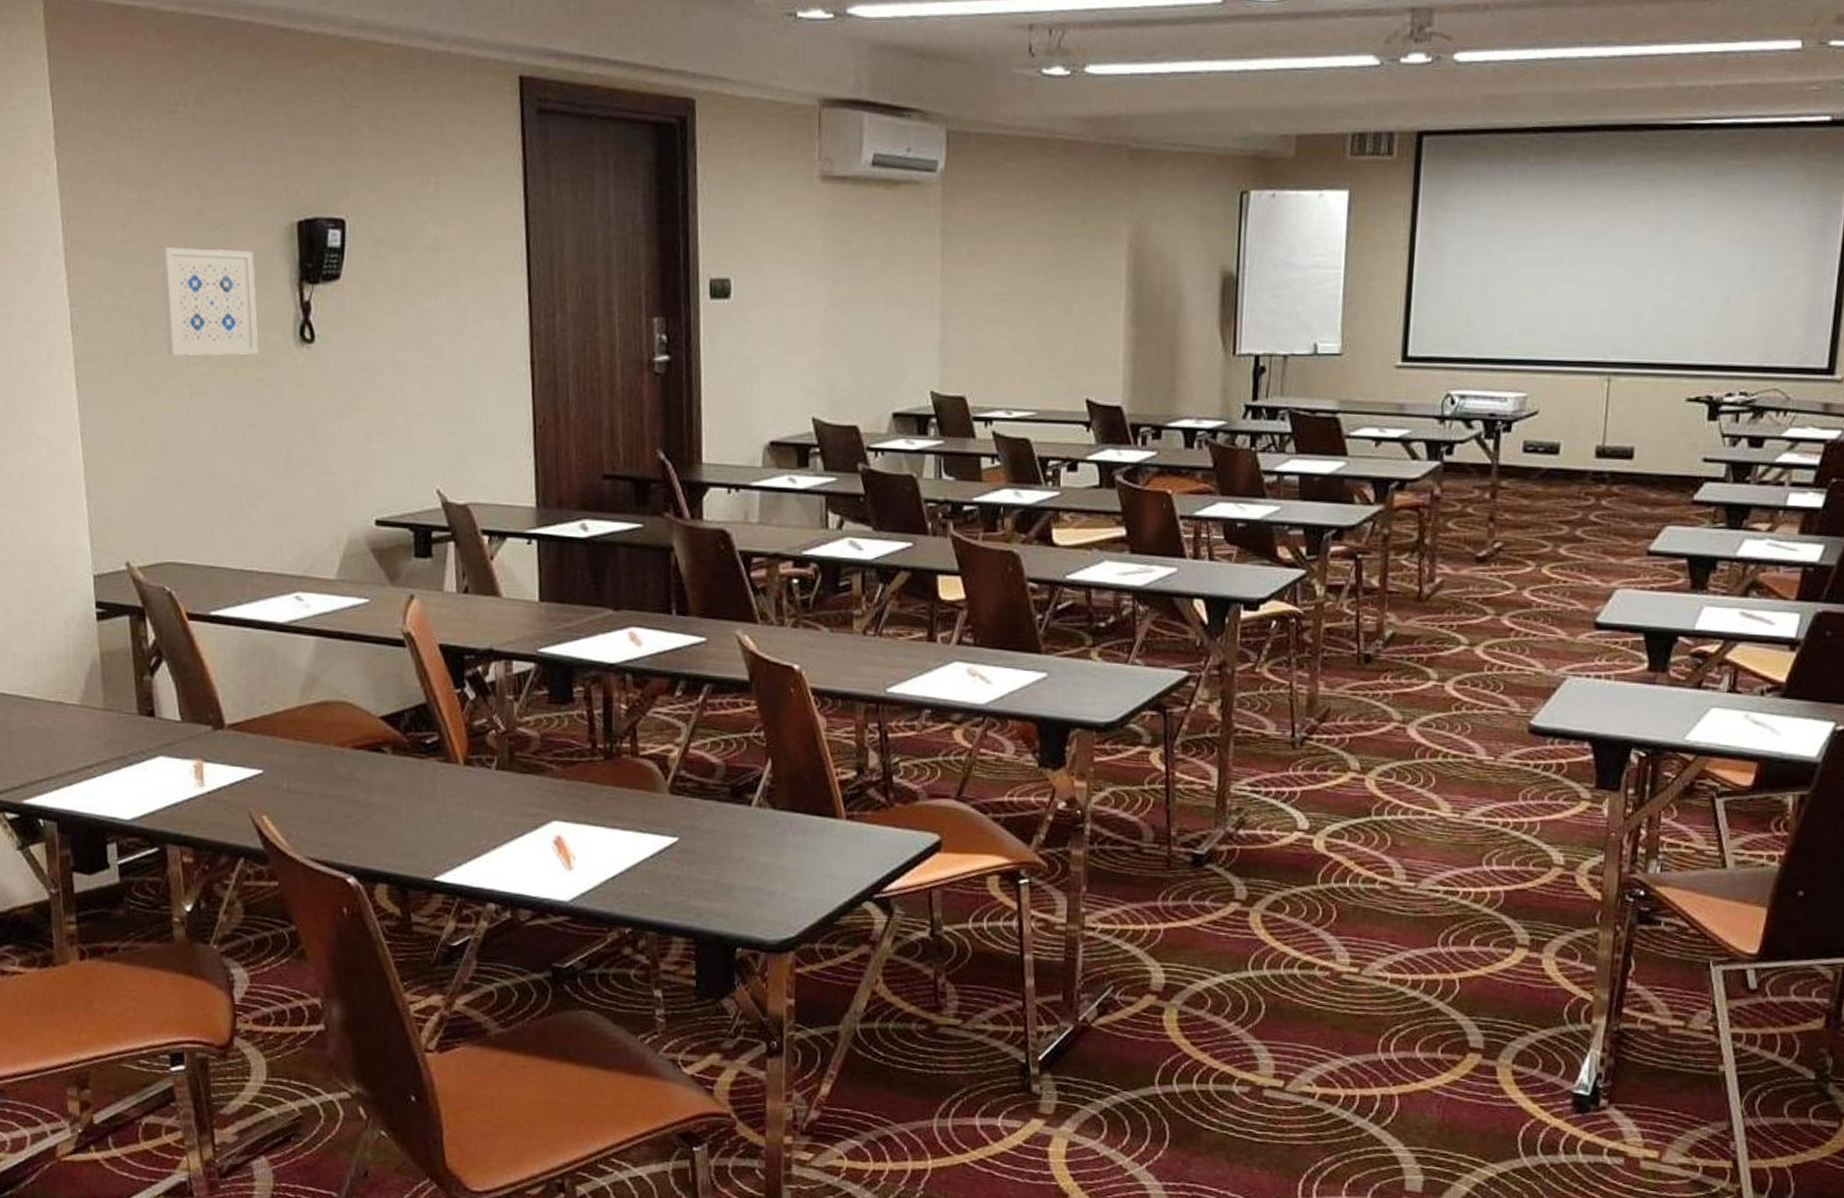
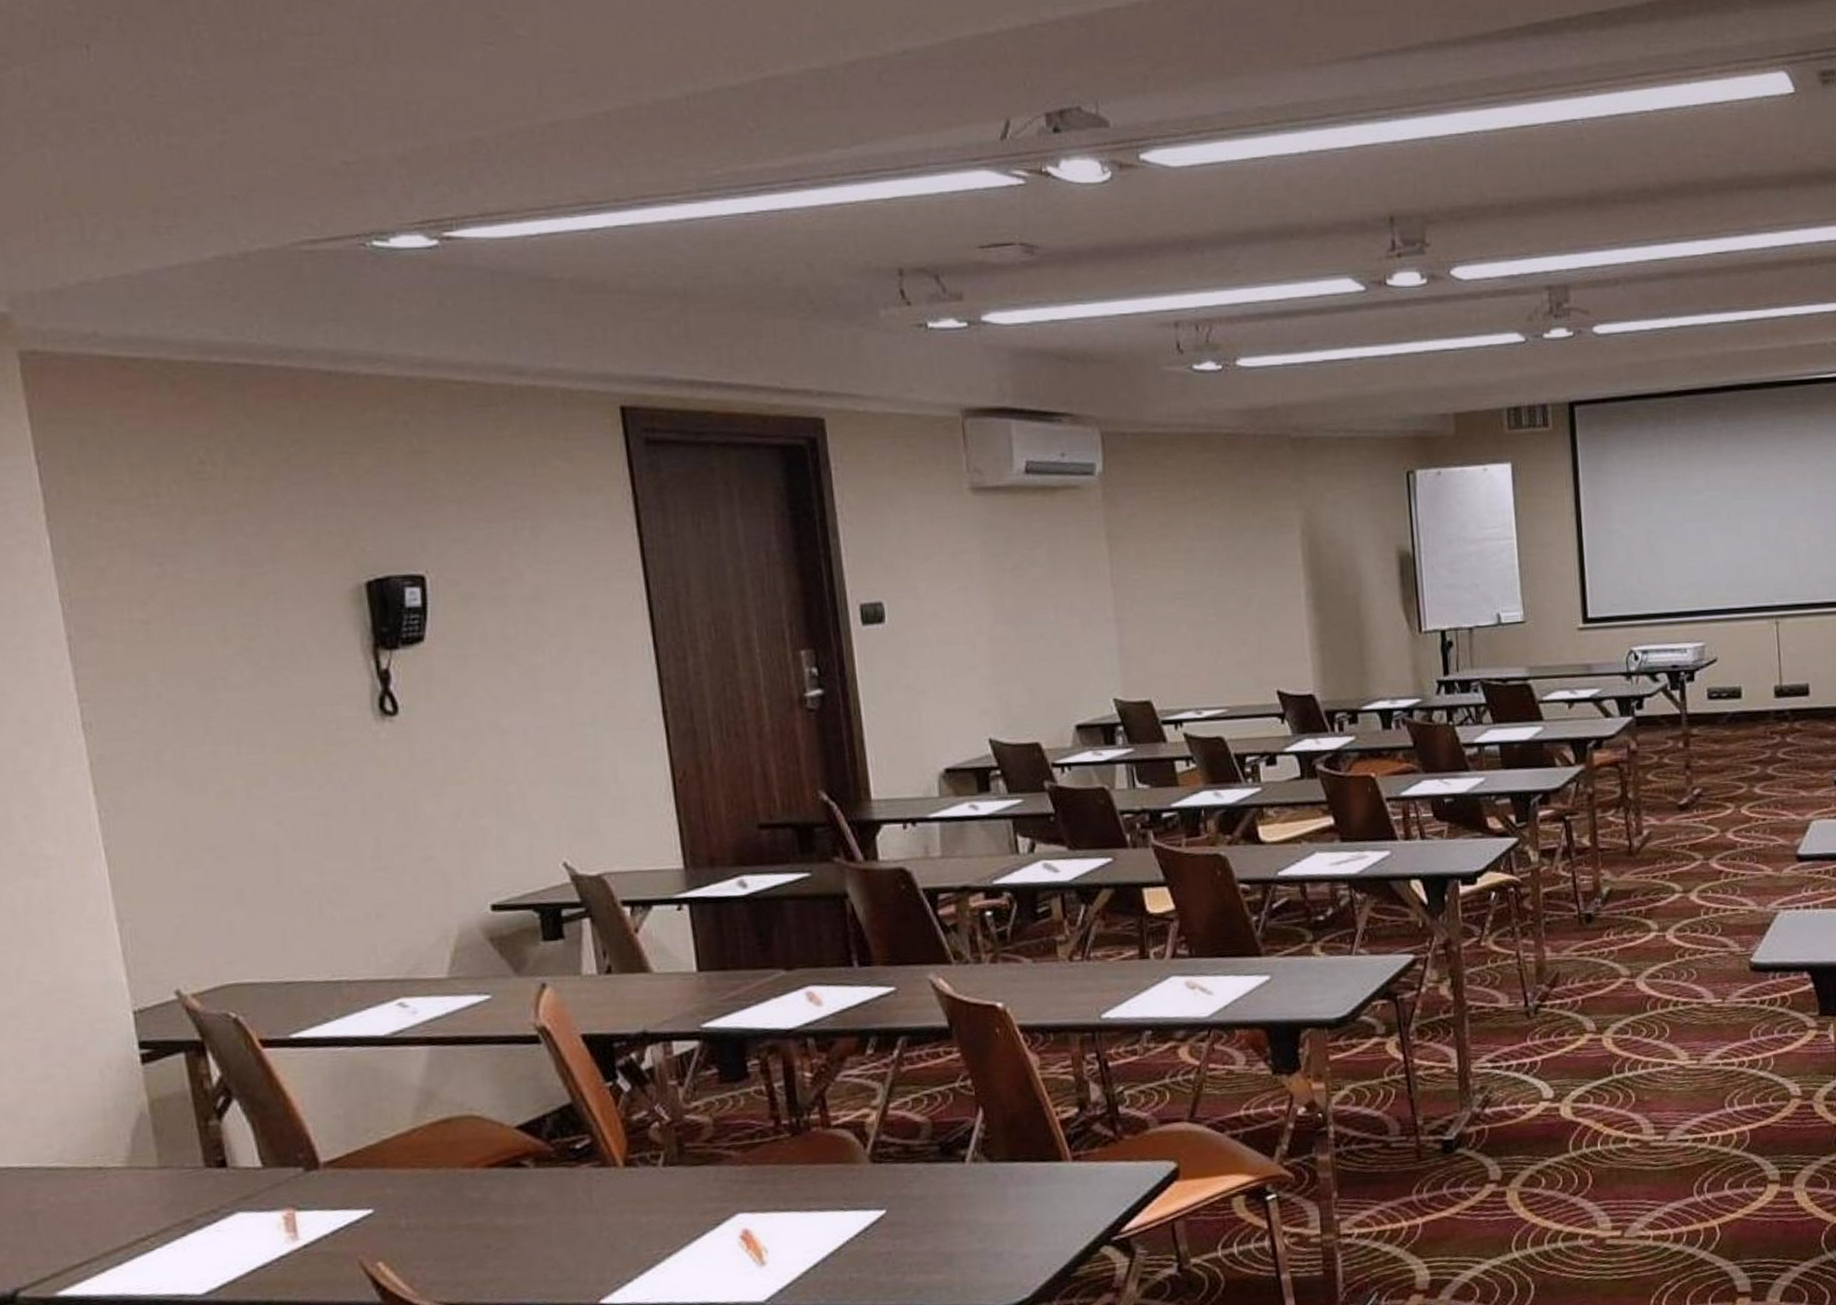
wall art: present [160,247,259,356] -> none [193,619,329,747]

